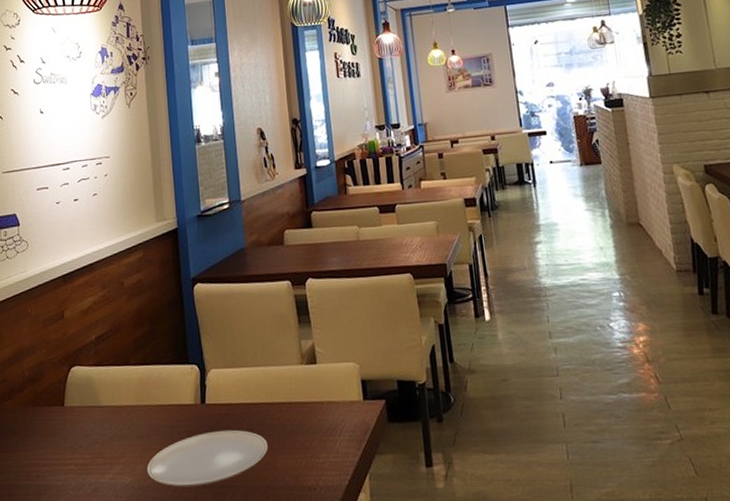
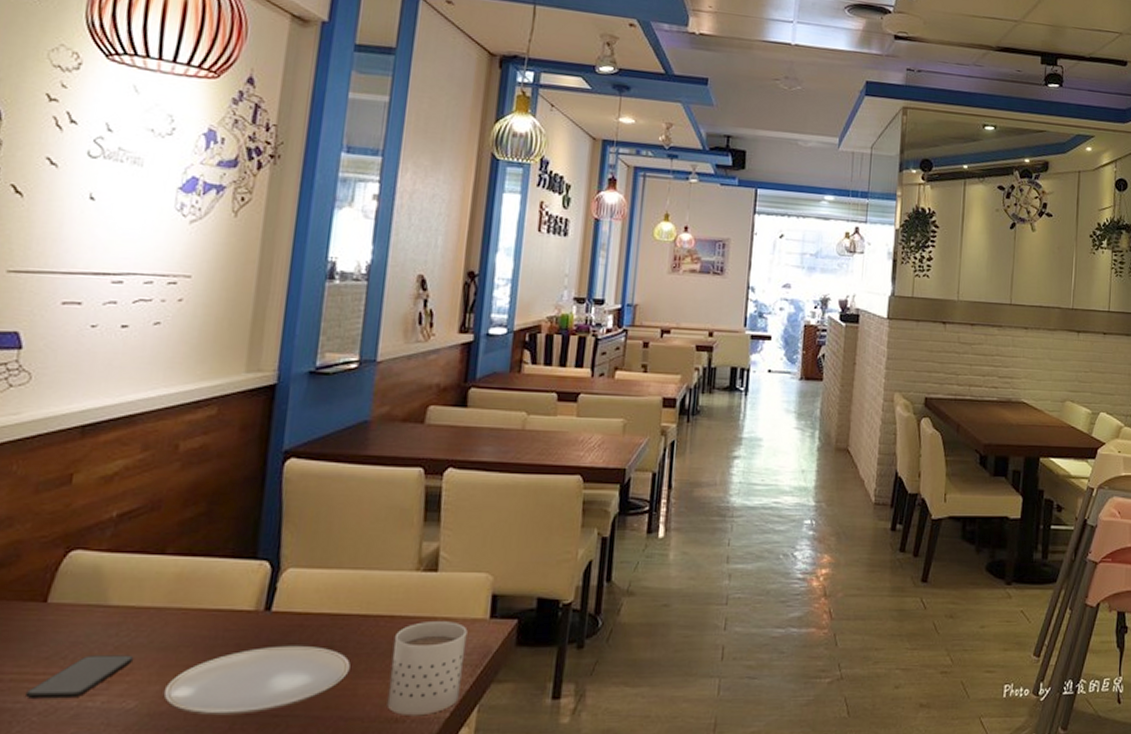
smartphone: none [62,442,124,478] -> present [24,655,135,700]
mug: none [295,404,353,485] -> present [386,621,468,717]

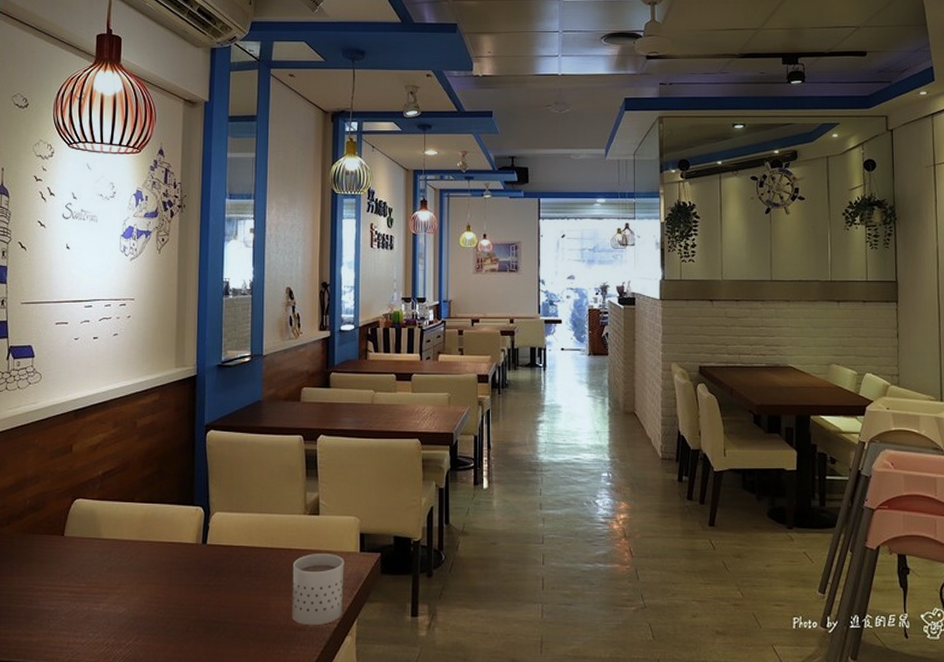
smartphone: present [24,655,135,700] -> none [56,574,121,605]
plate: present [163,645,350,716] -> none [141,570,263,620]

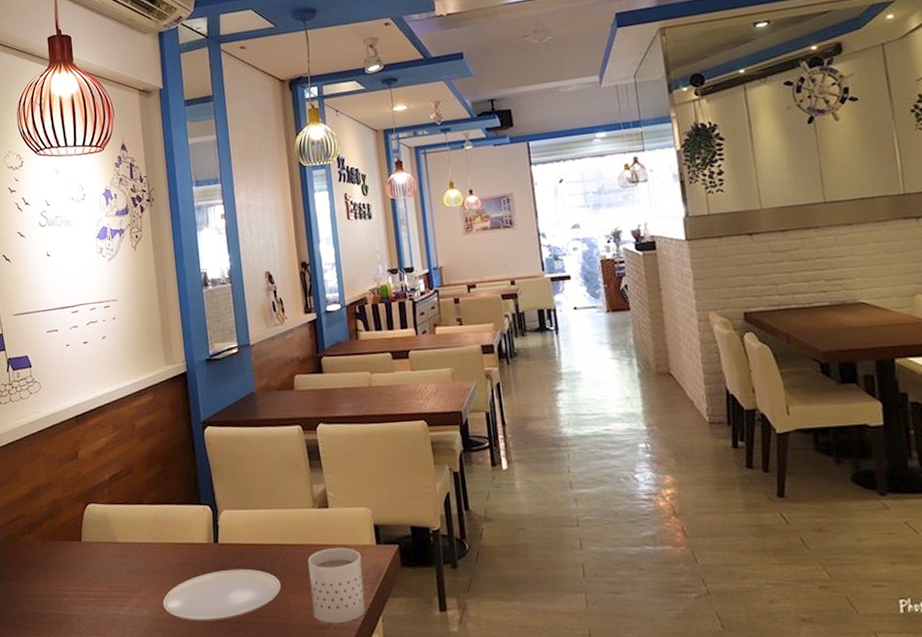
plate: none [141,570,263,620] -> present [162,568,281,622]

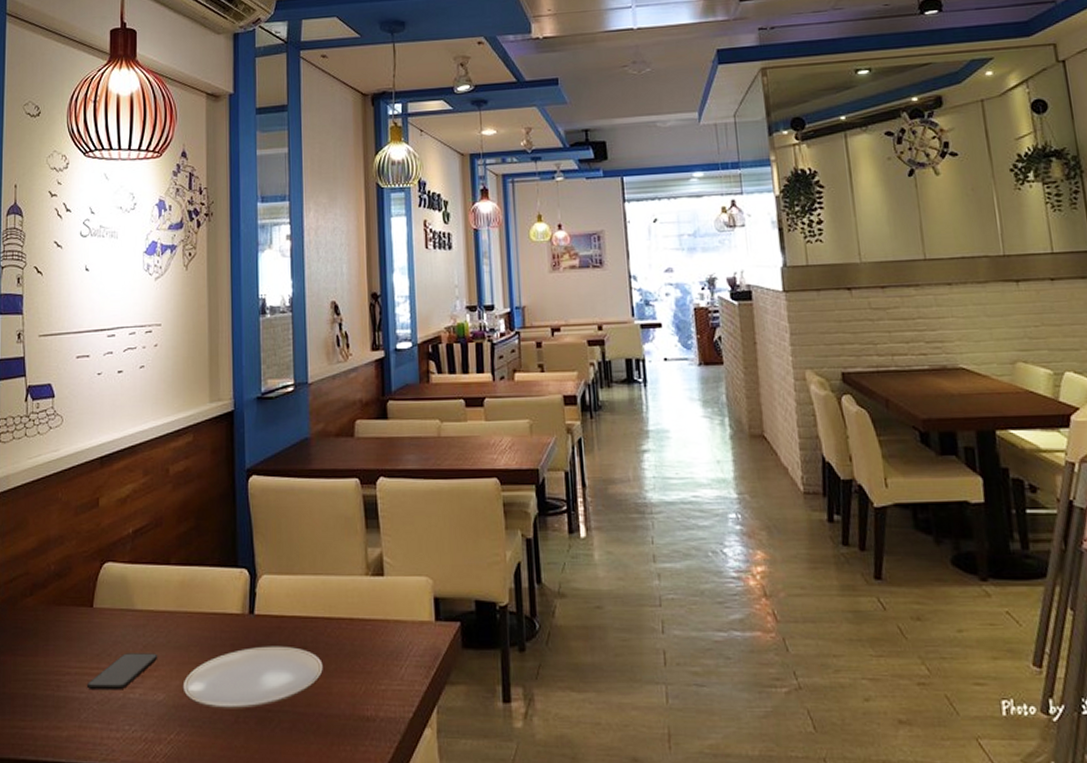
smartphone: none [82,577,140,609] -> present [86,653,158,691]
mug: present [307,548,366,624] -> none [355,624,419,716]

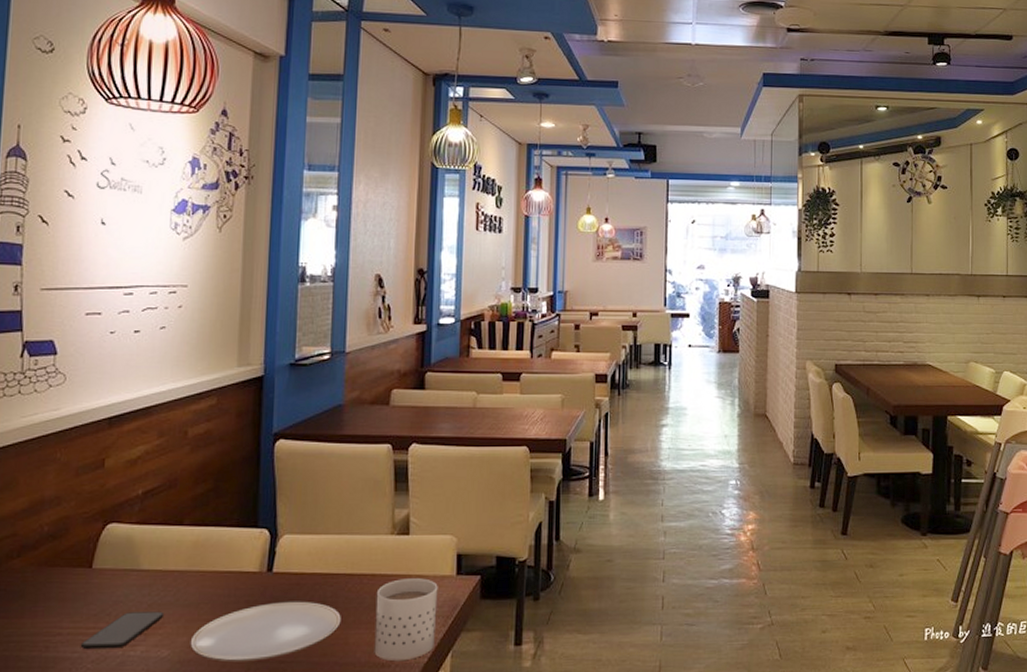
mug: none [355,624,419,716] -> present [374,578,438,662]

